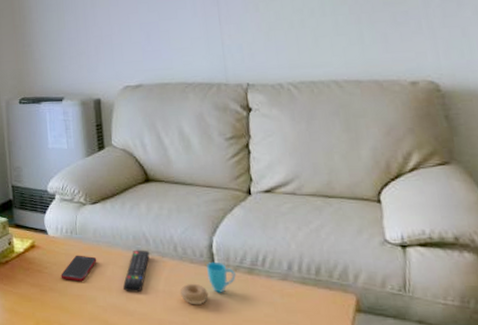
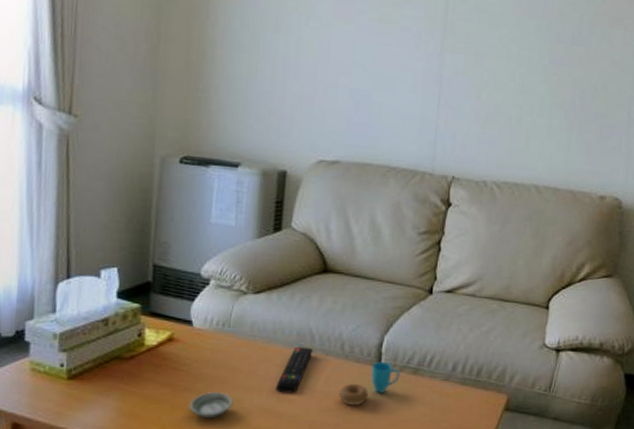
saucer: none [55,291,90,316] -> present [188,392,233,419]
cell phone: present [60,255,97,282] -> none [201,350,250,381]

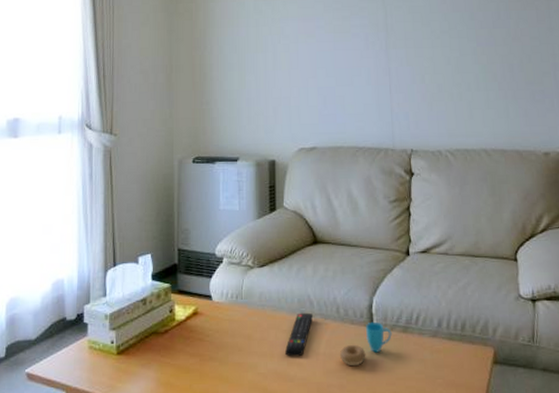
saucer: present [188,392,233,419] -> none [214,360,250,385]

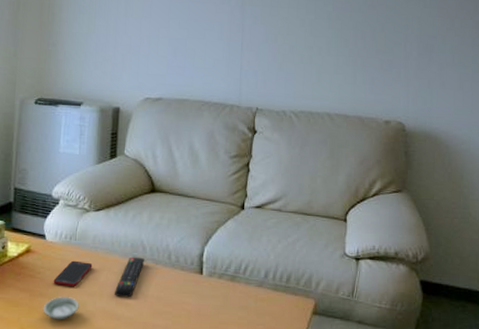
saucer: none [214,360,250,385] -> present [42,297,79,320]
cell phone: none [222,320,261,349] -> present [53,260,93,287]
cup: present [339,321,392,367] -> none [167,269,220,310]

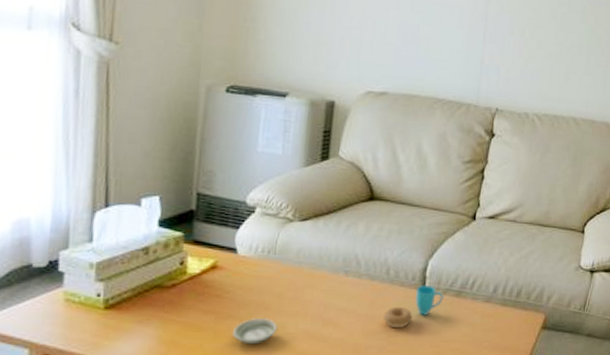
cell phone: present [53,260,93,287] -> none [245,277,296,308]
remote control: present [114,256,145,298] -> none [320,272,359,318]
cup: none [167,269,220,310] -> present [383,284,444,329]

